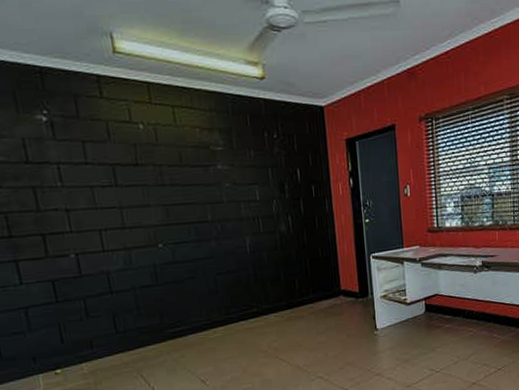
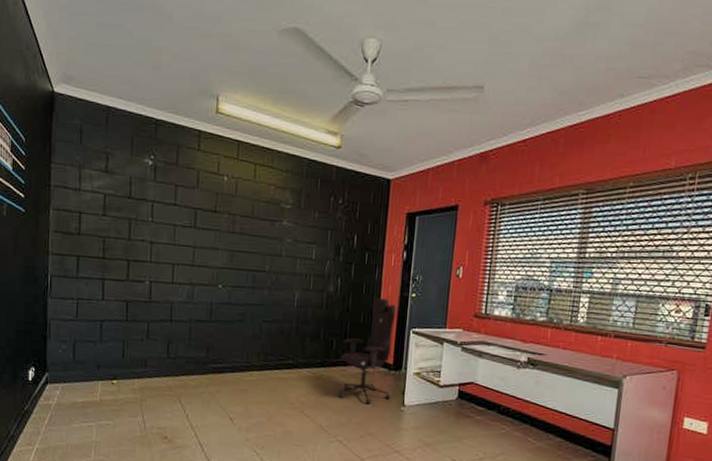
office chair: none [305,229,363,336] -> present [338,298,397,405]

